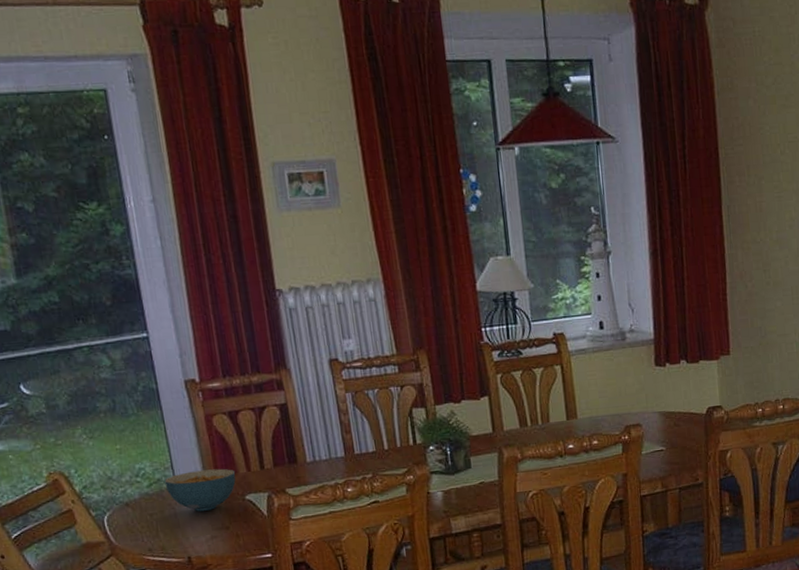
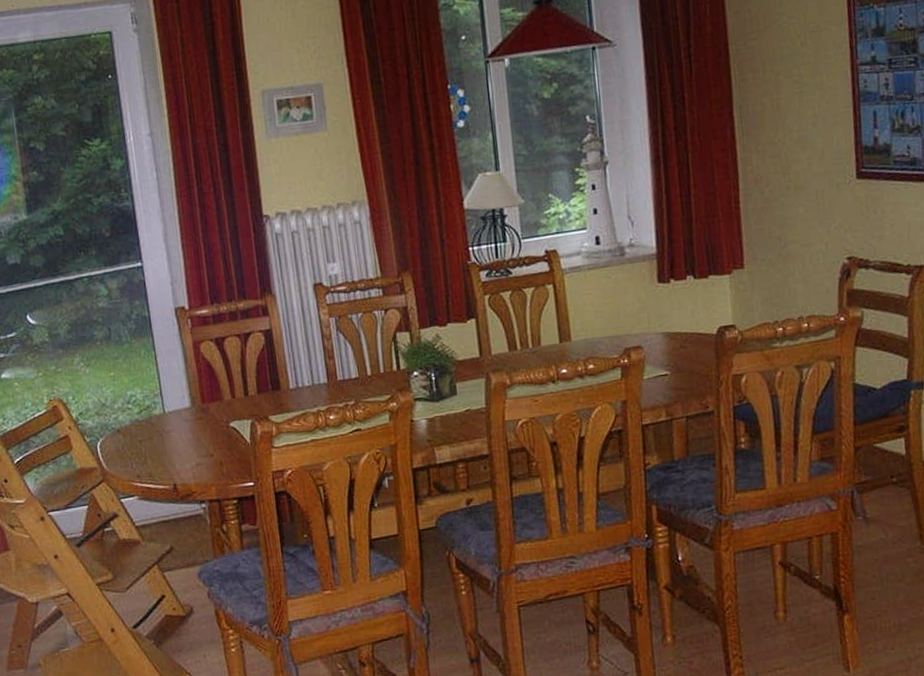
cereal bowl: present [164,468,236,512] -> none [153,395,221,439]

